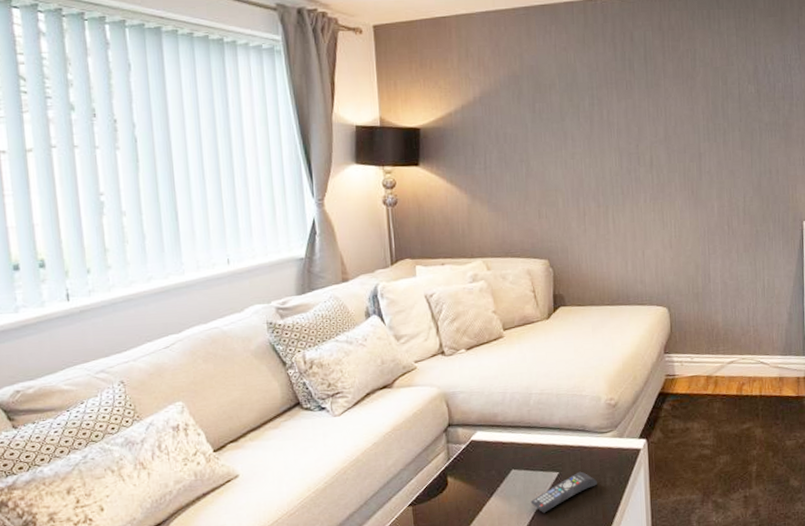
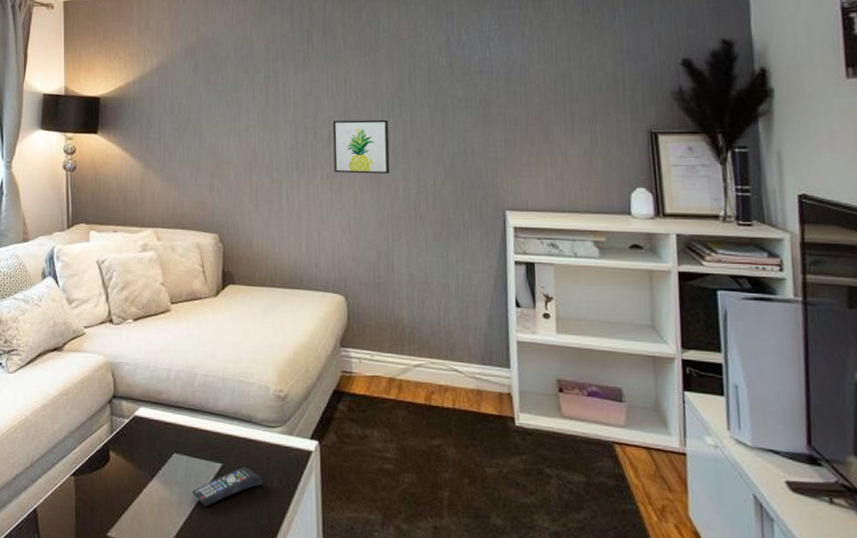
wall art: none [654,143,706,195] -> present [332,119,390,174]

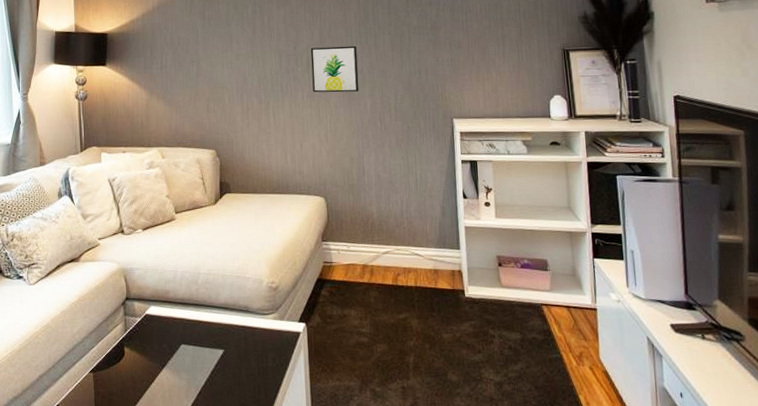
remote control: present [192,466,263,507] -> none [198,350,260,389]

